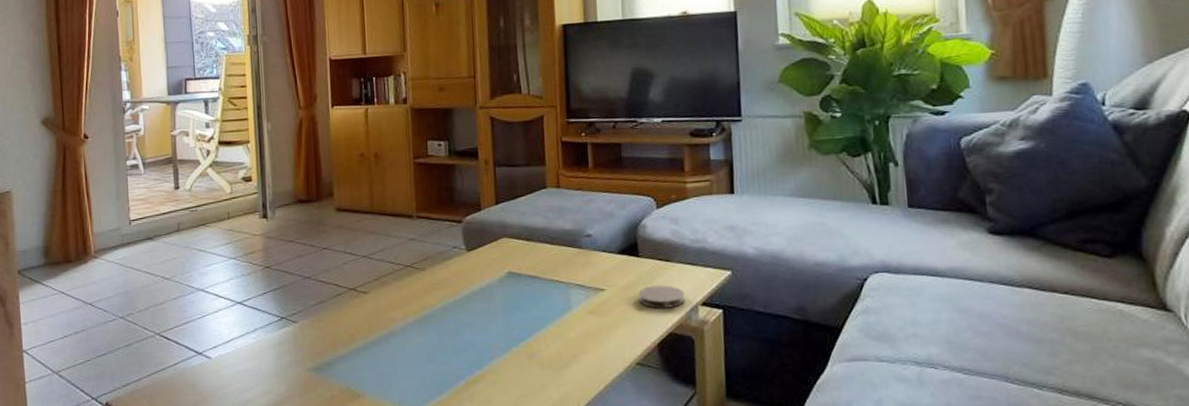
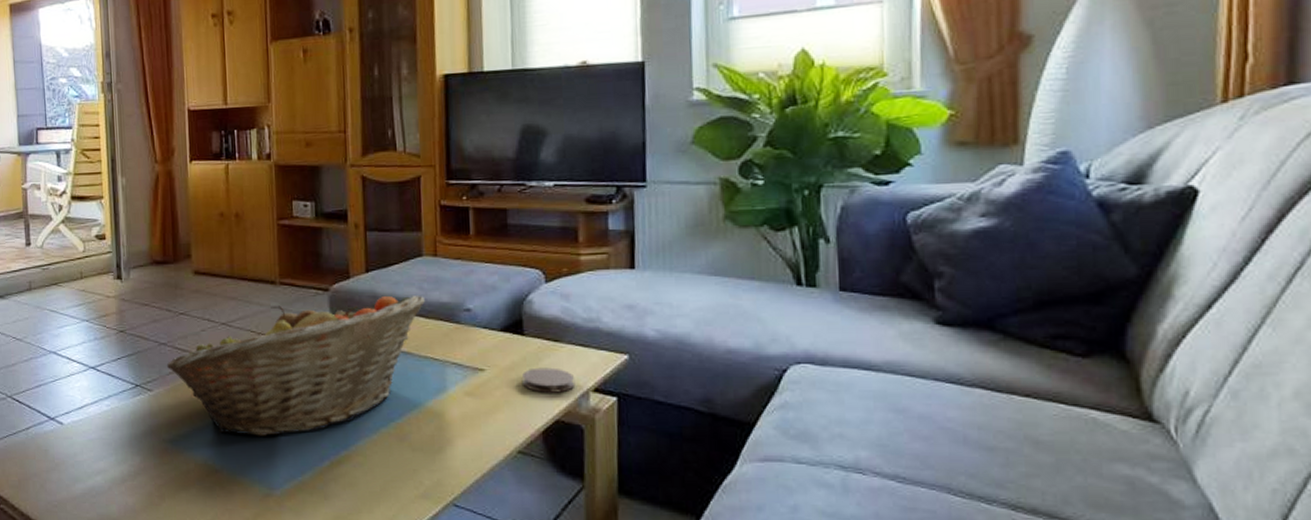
fruit basket: none [310,223,551,361] -> present [166,294,426,436]

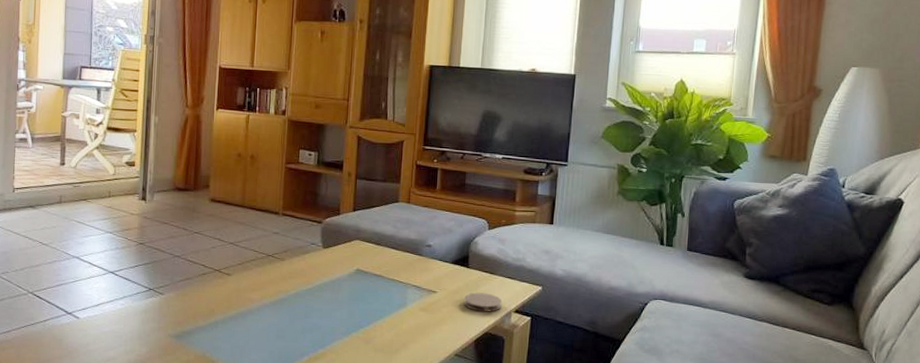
fruit basket: present [166,294,426,436] -> none [178,231,398,335]

